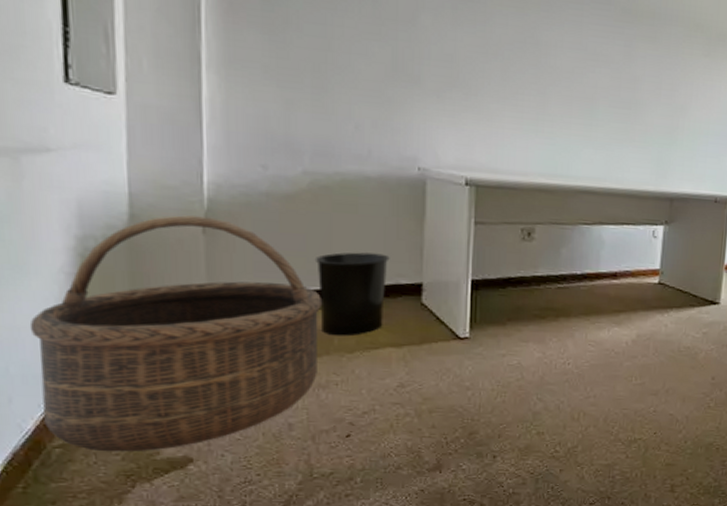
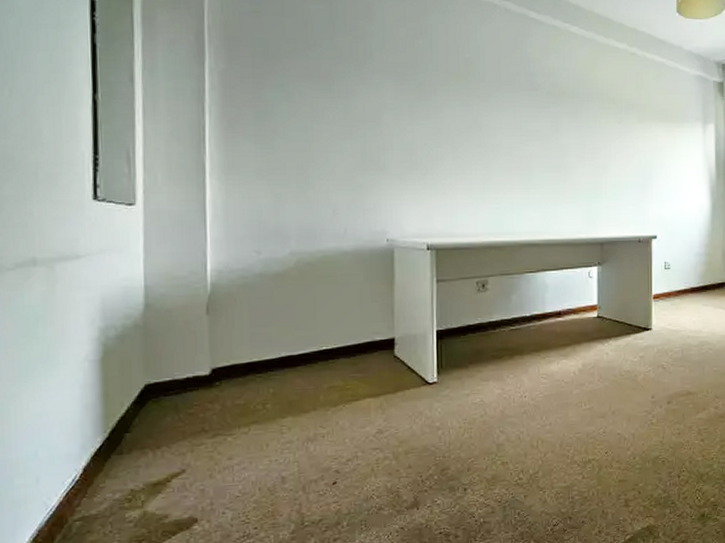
basket: present [29,215,321,452] -> none [57,299,308,521]
waste bin: present [314,252,390,335] -> none [301,316,366,392]

